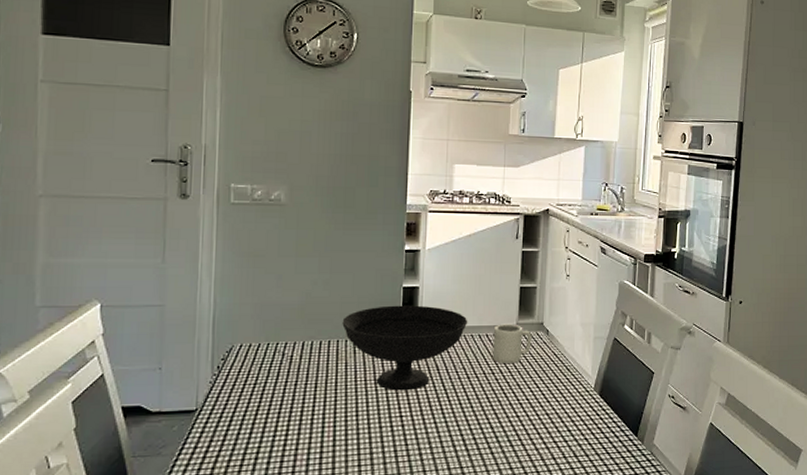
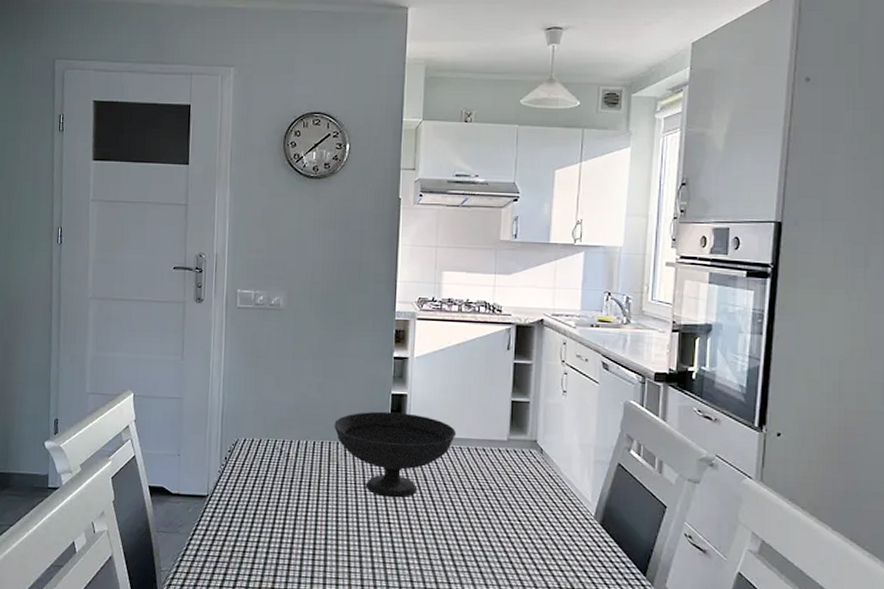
cup: present [492,324,532,364] -> none [482,438,524,482]

